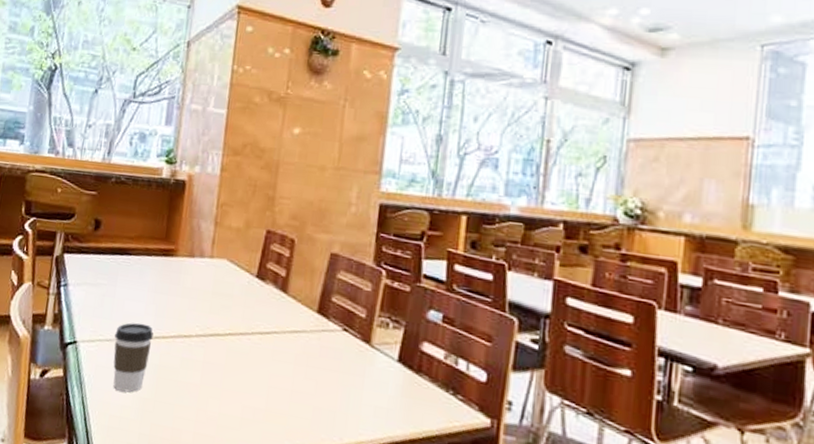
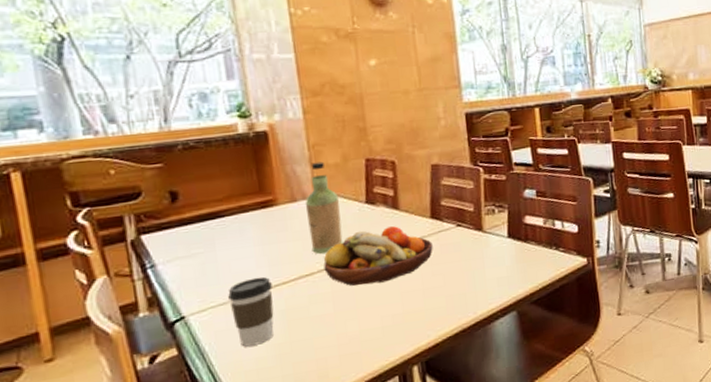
bottle: none [195,222,232,320] -> present [305,161,343,255]
fruit bowl: none [202,305,313,370] -> present [323,226,433,286]

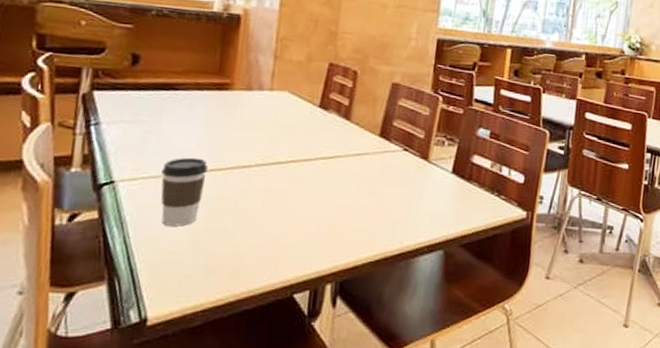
bottle: present [305,161,343,255] -> none [254,55,294,149]
fruit bowl: present [323,226,433,286] -> none [262,133,375,191]

